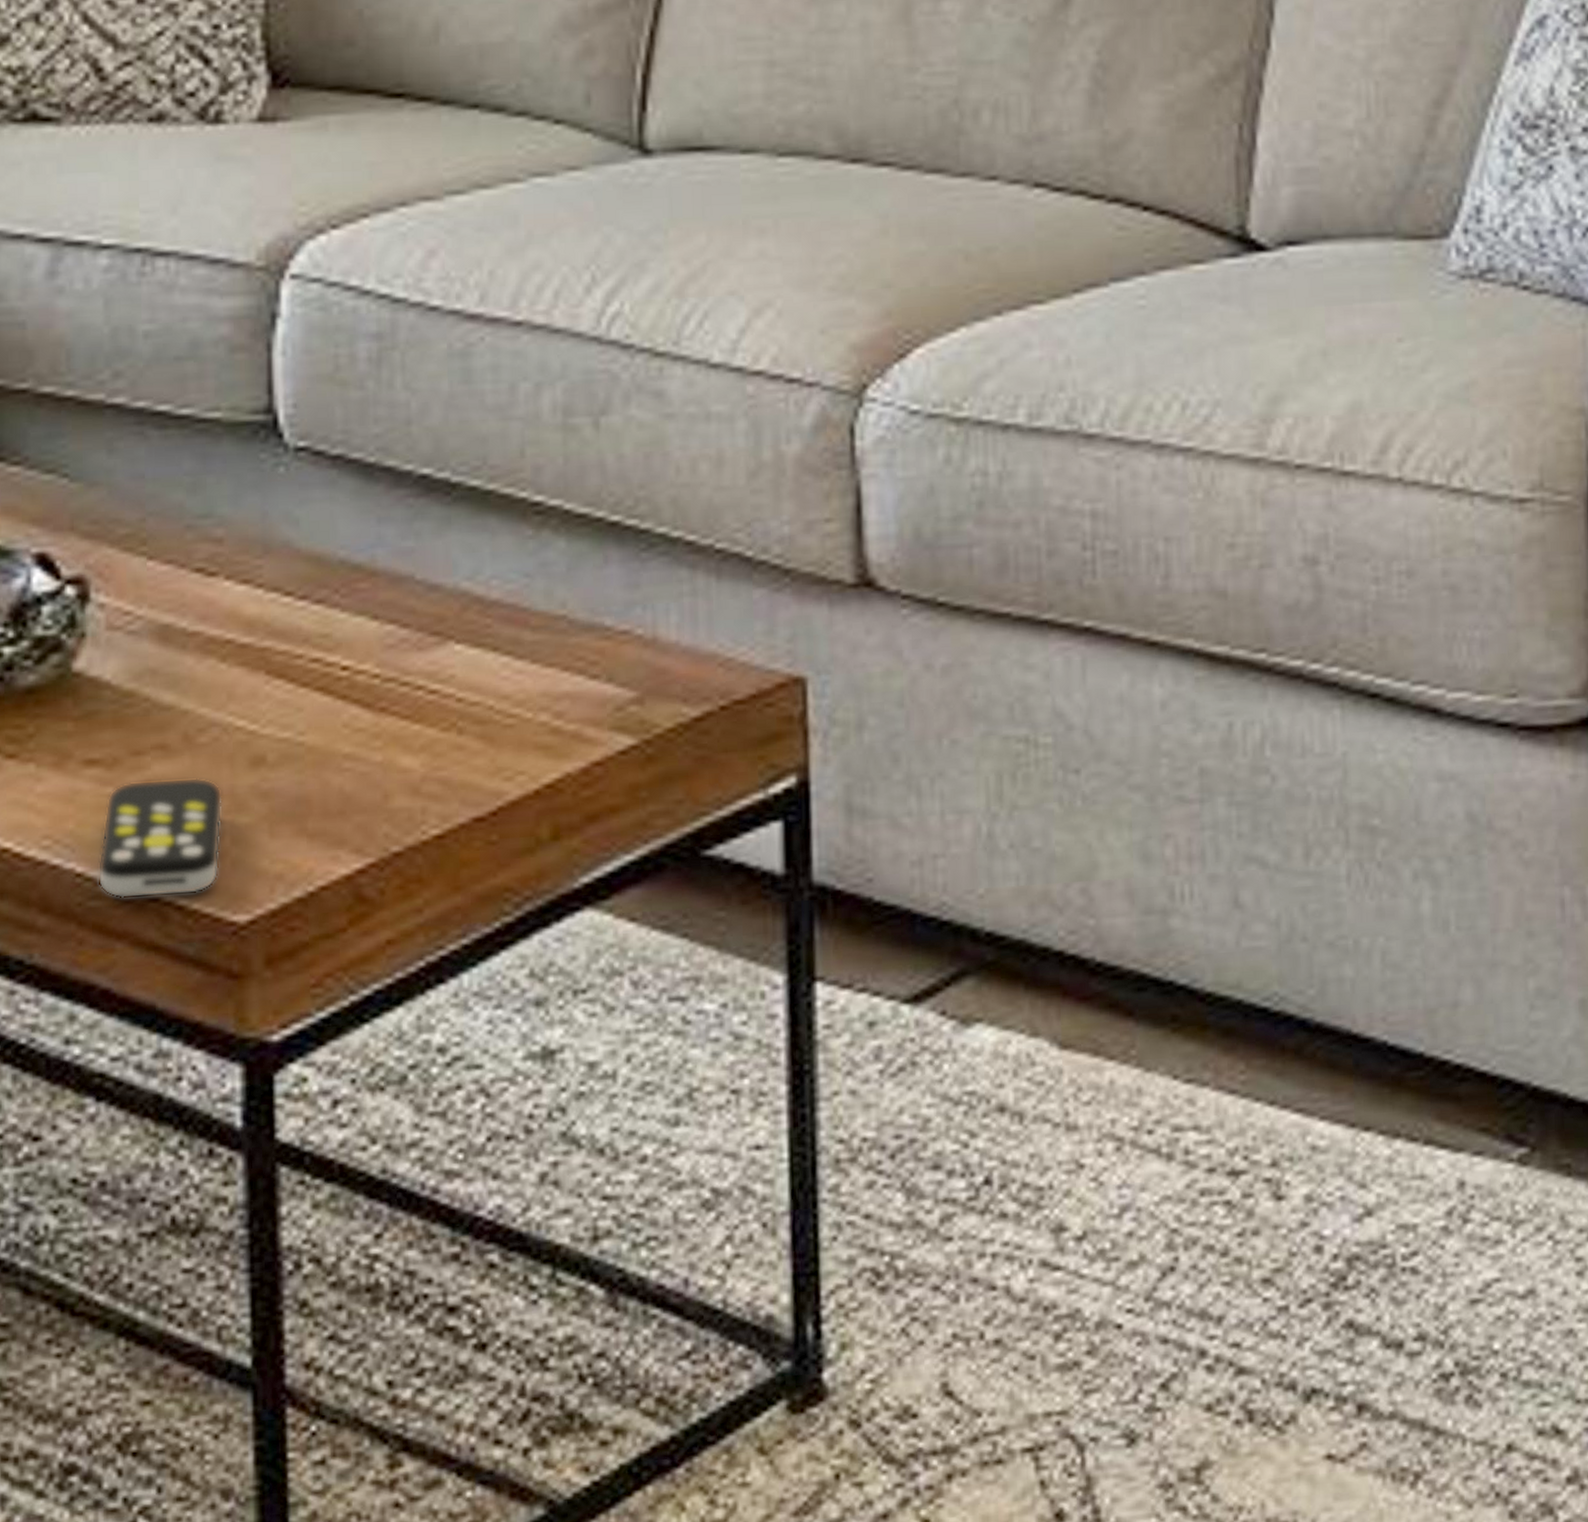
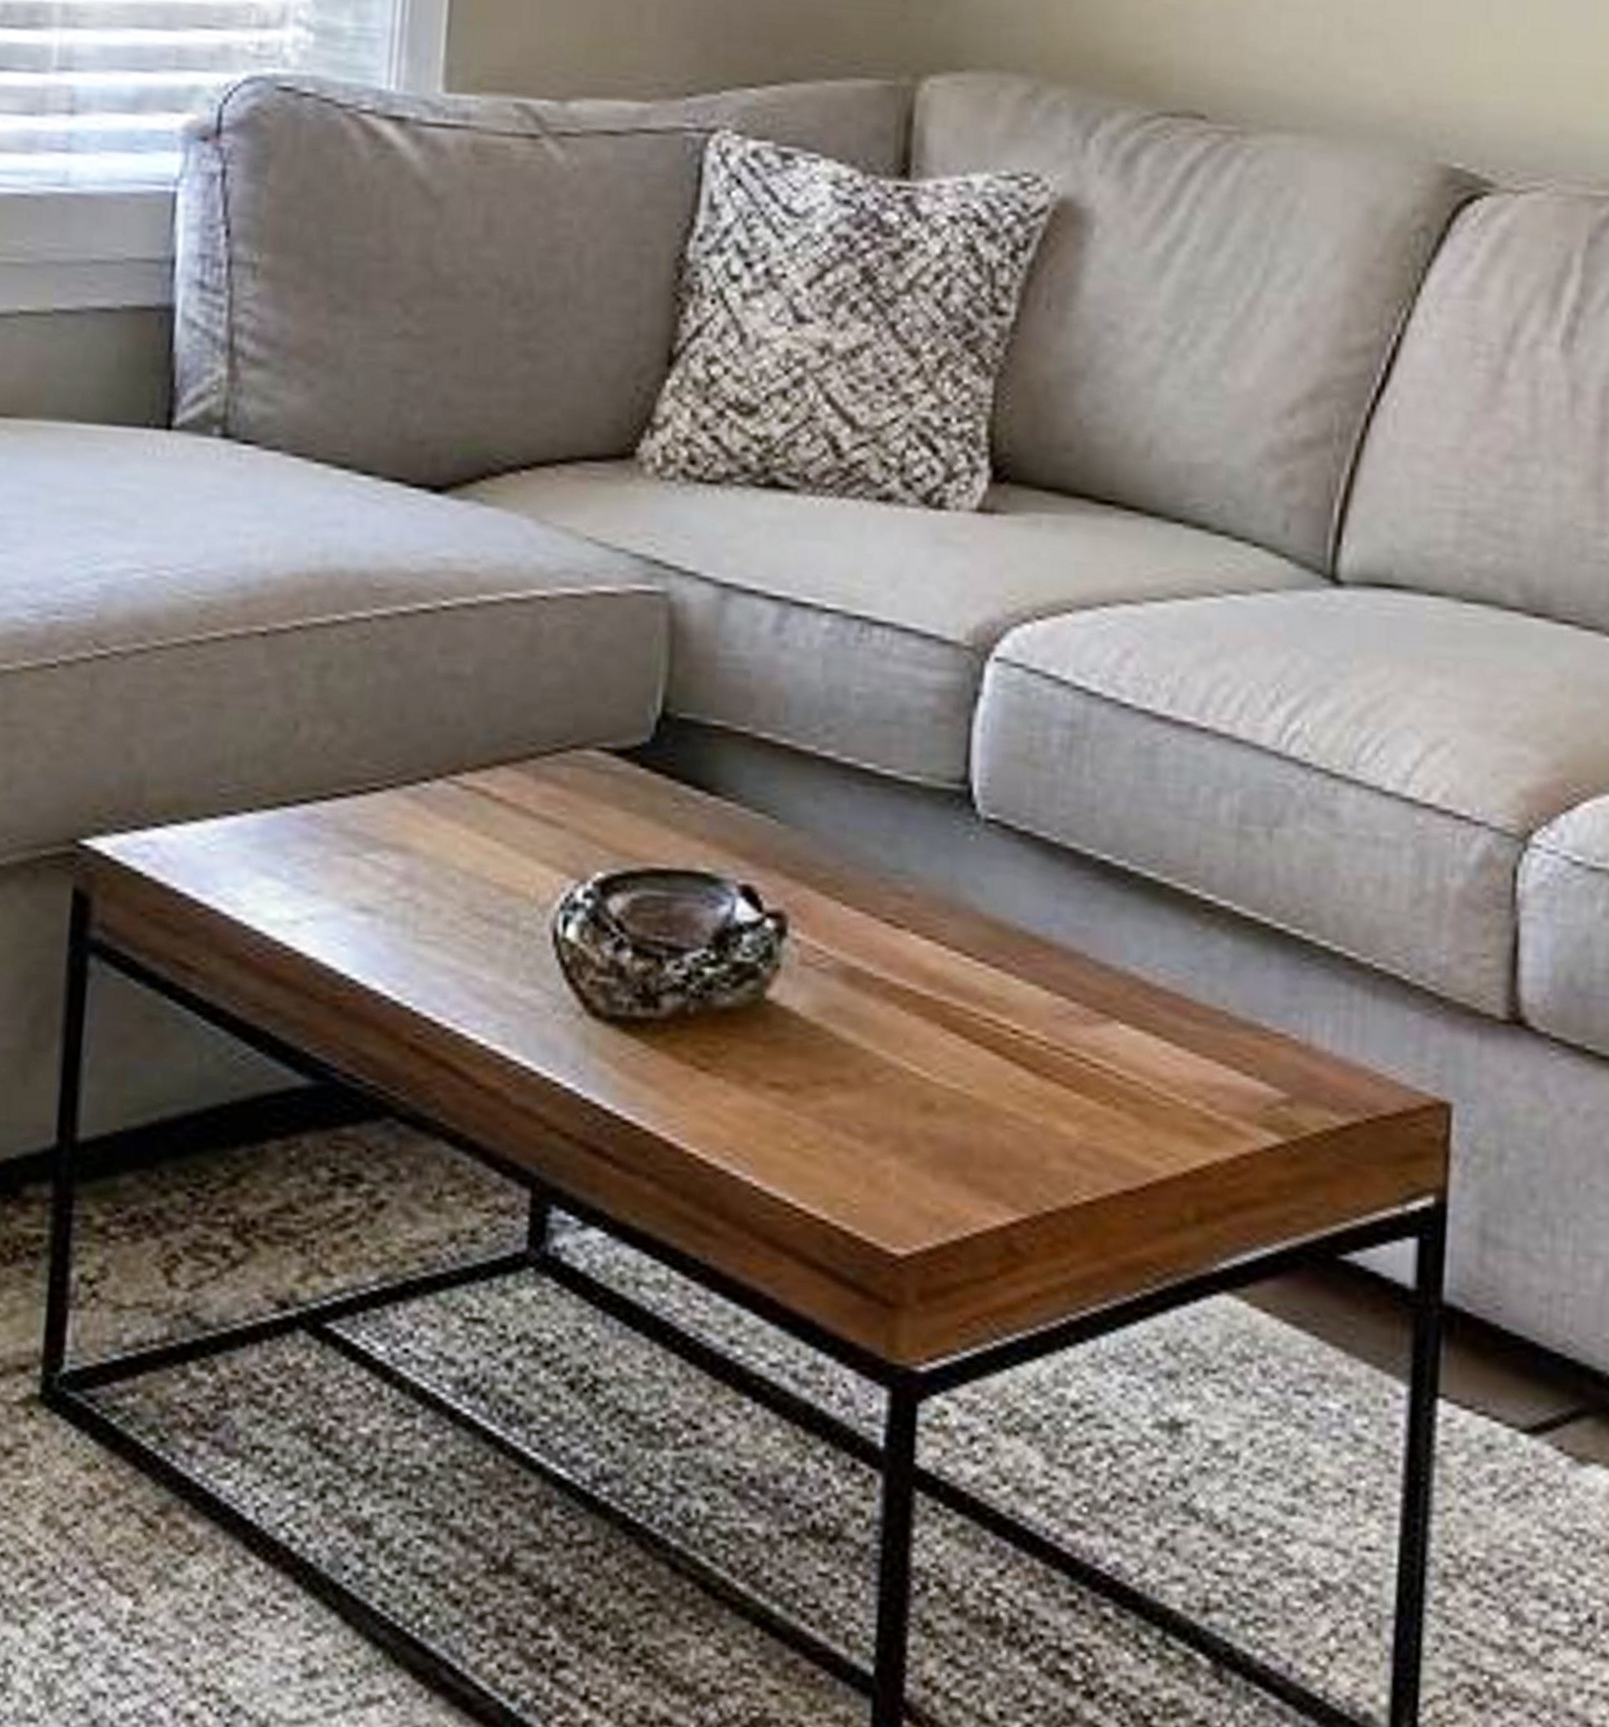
remote control: present [97,777,224,899] -> none [771,1108,893,1223]

